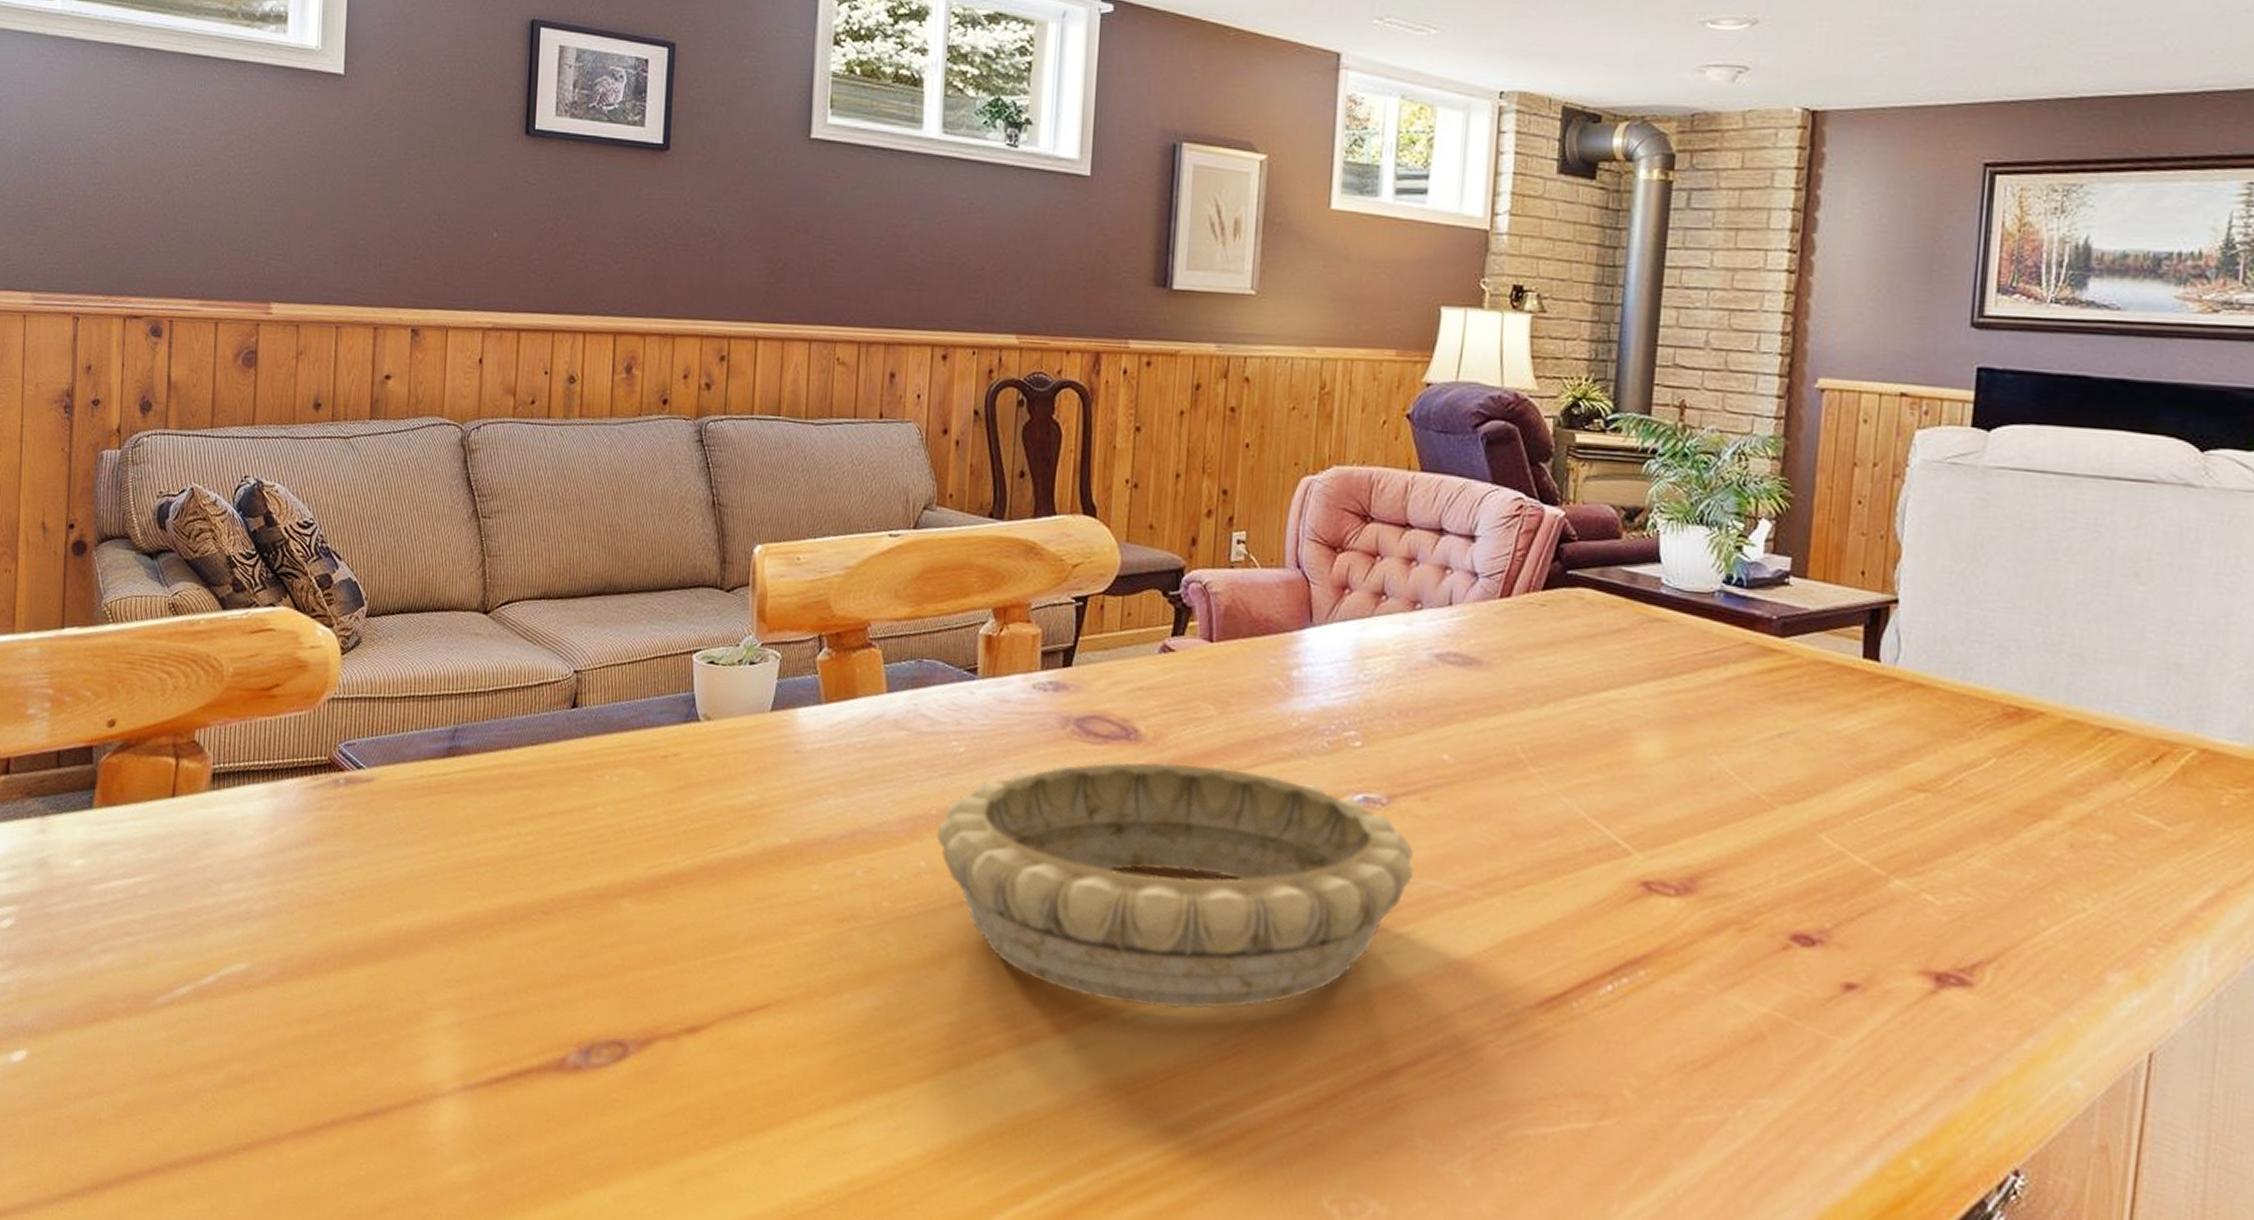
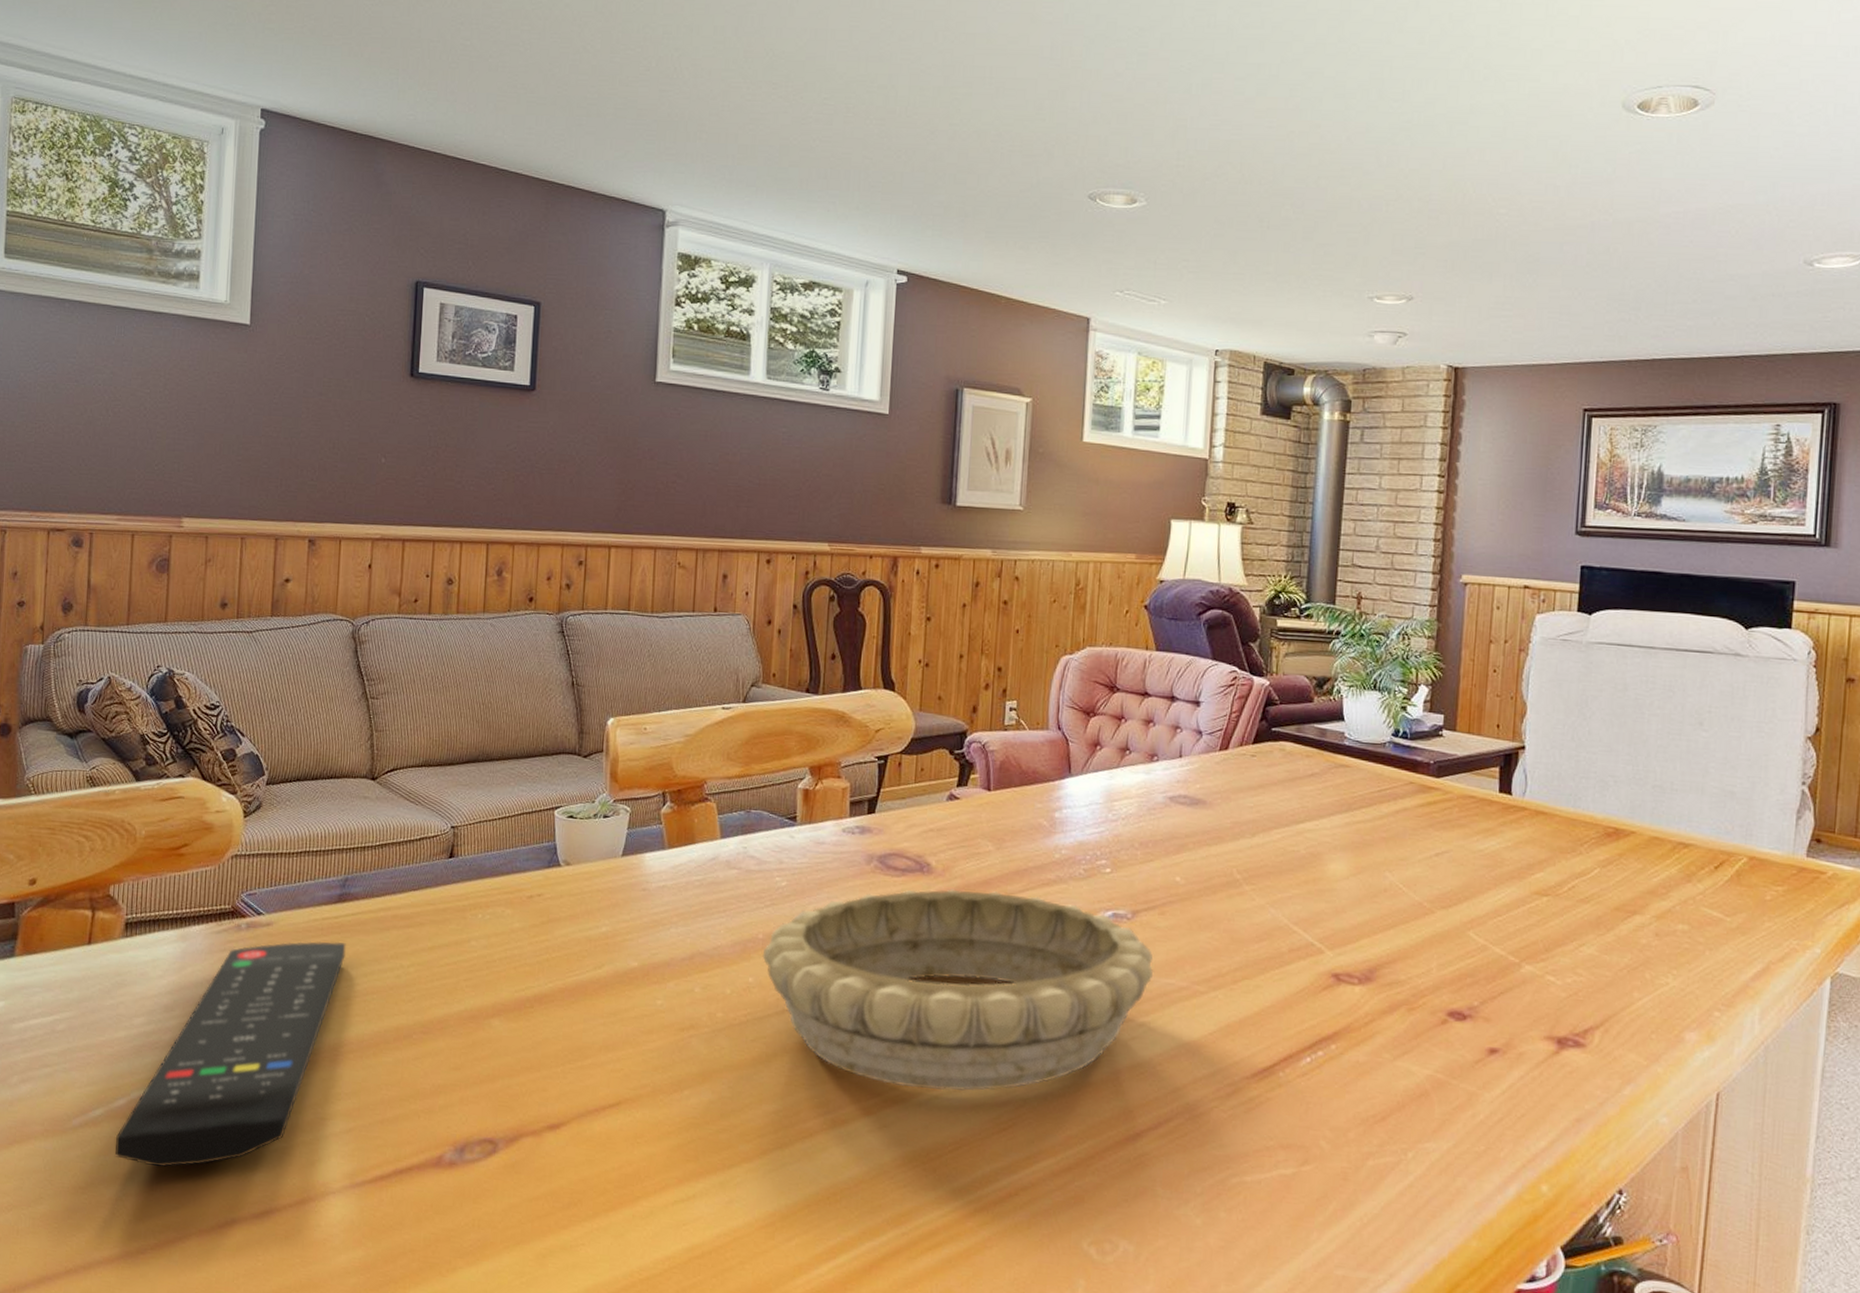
remote control: none [202,801,456,1057] -> present [114,941,346,1167]

